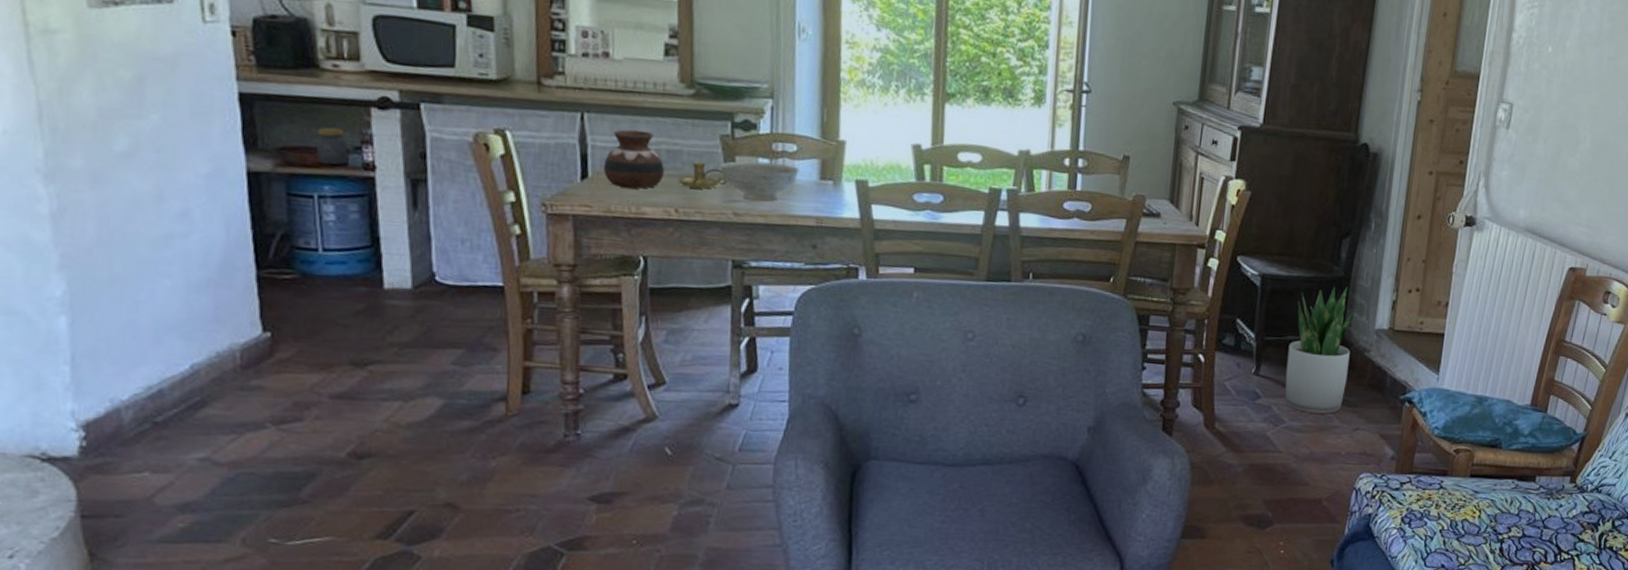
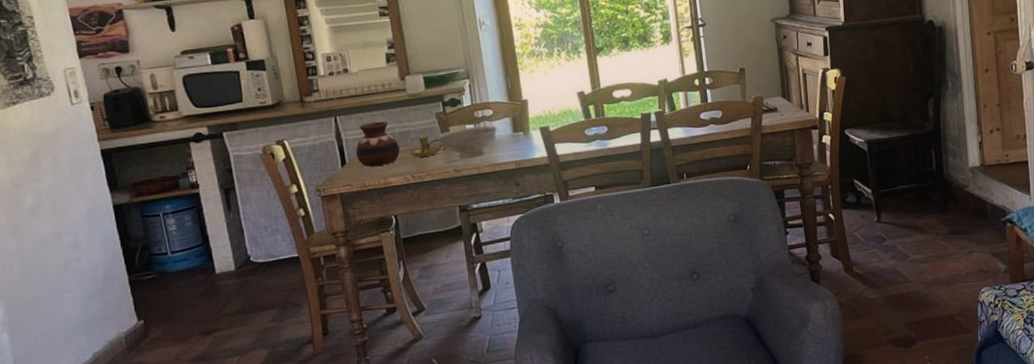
jar: present [315,127,349,166] -> none [156,162,180,191]
mug: none [684,77,713,110] -> present [404,74,426,98]
planter: present [1285,287,1354,414] -> none [900,138,955,246]

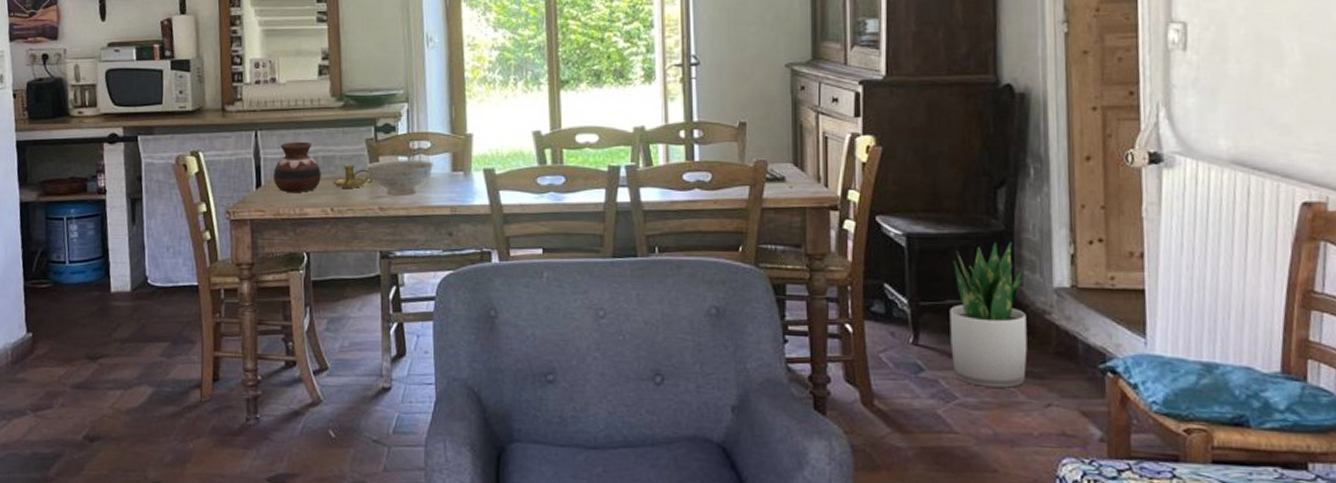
mug: present [404,74,426,98] -> none [335,91,358,119]
planter: none [900,138,955,246] -> present [949,242,1028,388]

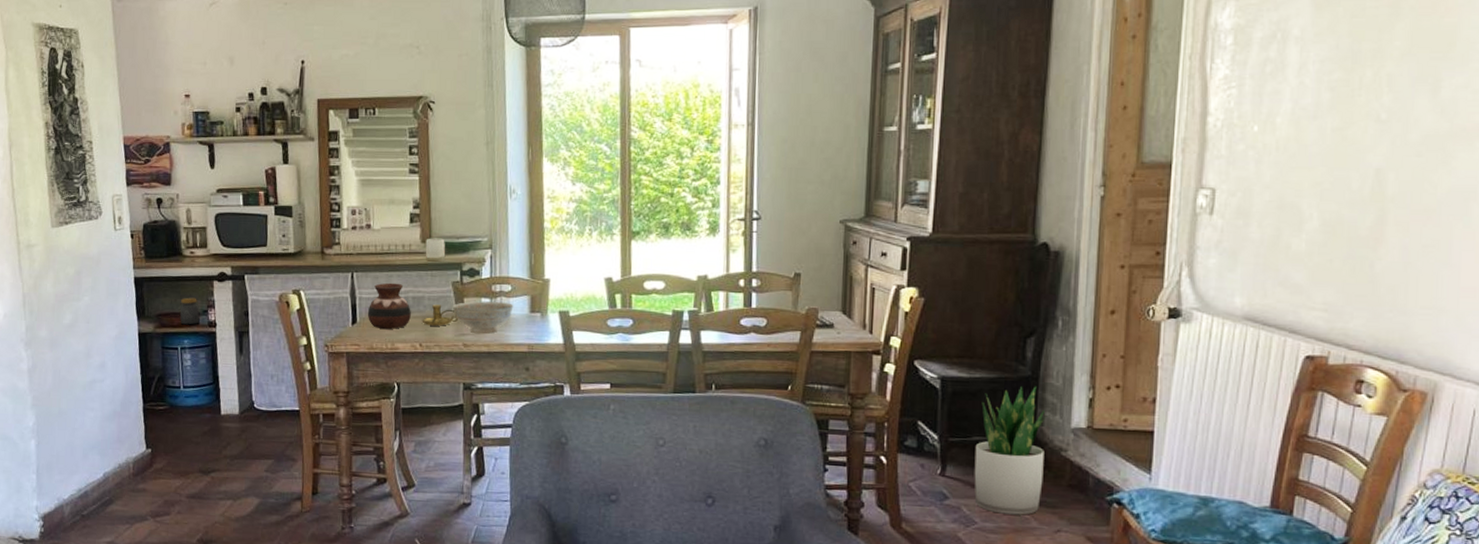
jar: none [66,162,88,193] -> present [179,297,200,325]
mug: none [335,91,358,119] -> present [425,238,446,263]

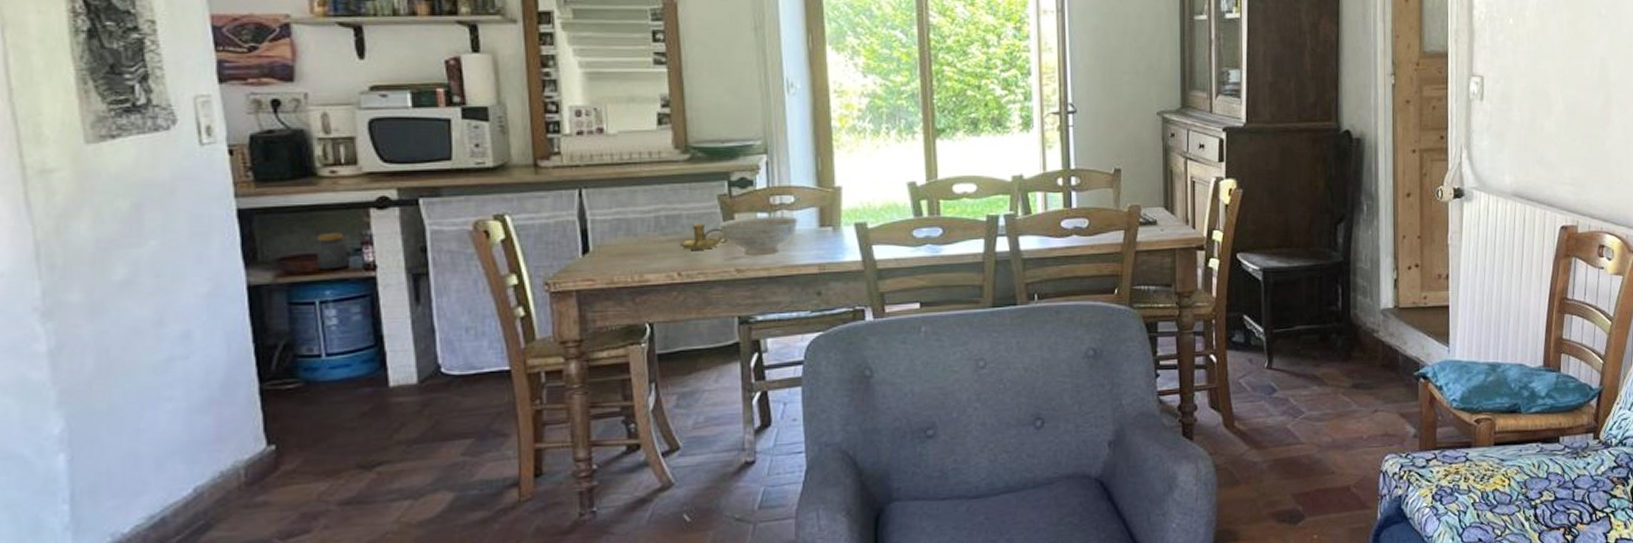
vase: present [367,282,411,329] -> none [603,199,664,257]
mug: present [425,238,446,263] -> none [680,142,708,173]
planter: present [974,386,1046,515] -> none [1298,271,1360,401]

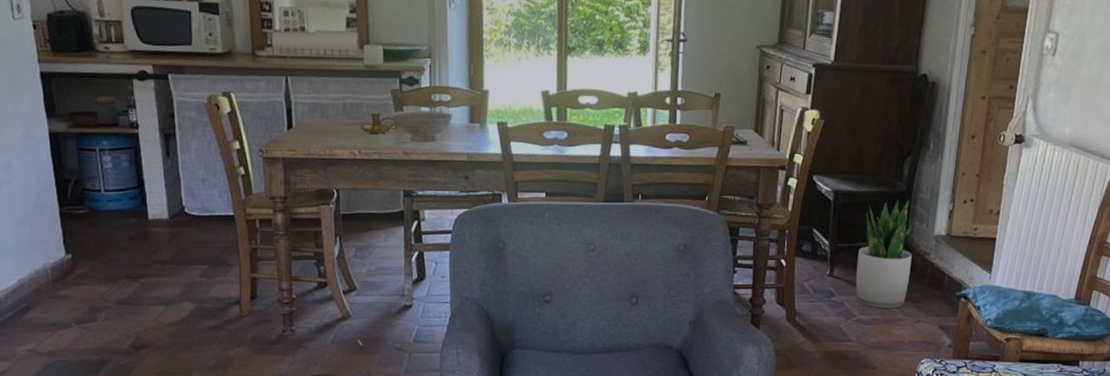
mug: none [680,142,708,173] -> present [363,44,385,70]
planter: none [1298,271,1360,401] -> present [855,199,915,309]

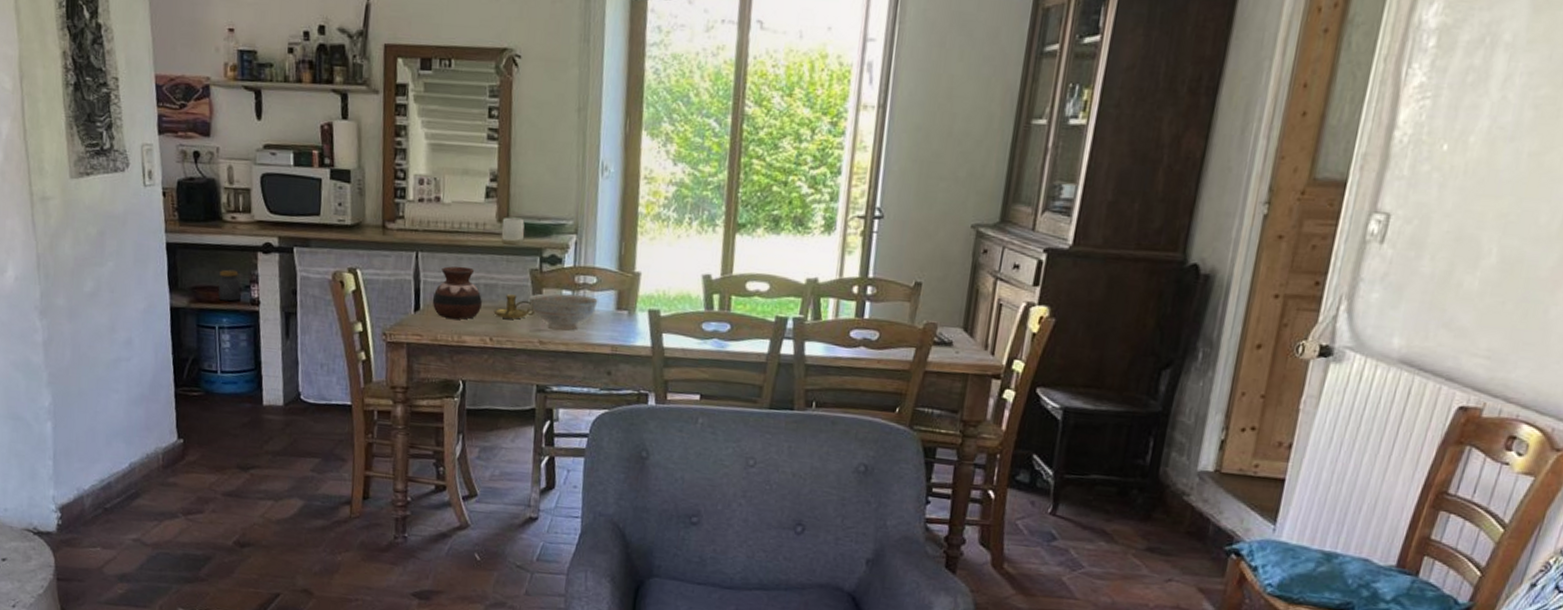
vase: none [303,88,349,135] -> present [432,266,482,320]
planter: present [855,199,915,309] -> none [1085,423,1172,562]

